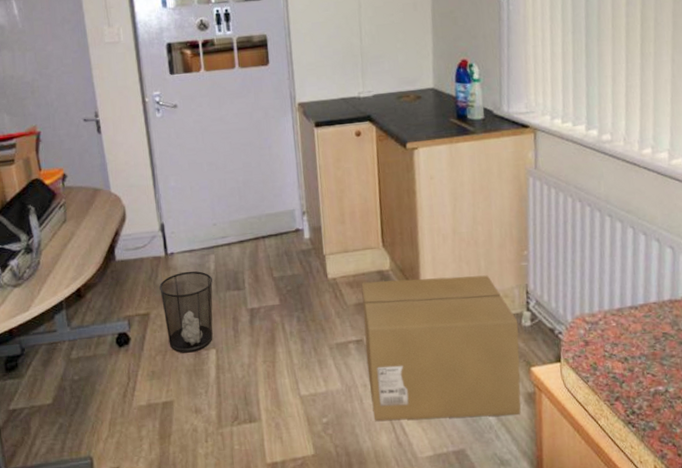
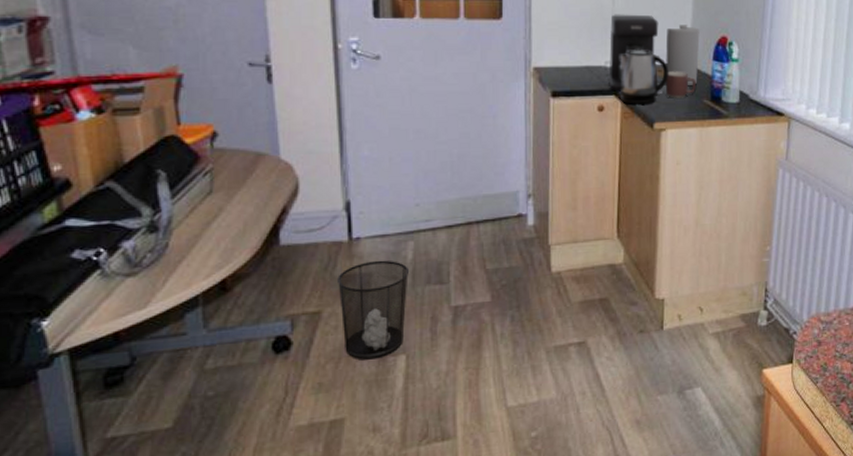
coffee maker: none [359,48,408,118] -> present [607,14,659,92]
box: present [361,275,521,421] -> none [588,271,754,432]
kettle: none [371,78,416,128] -> present [620,49,669,105]
paper towel holder: none [410,53,443,108] -> present [665,25,700,87]
mug: none [414,95,442,120] -> present [666,71,696,98]

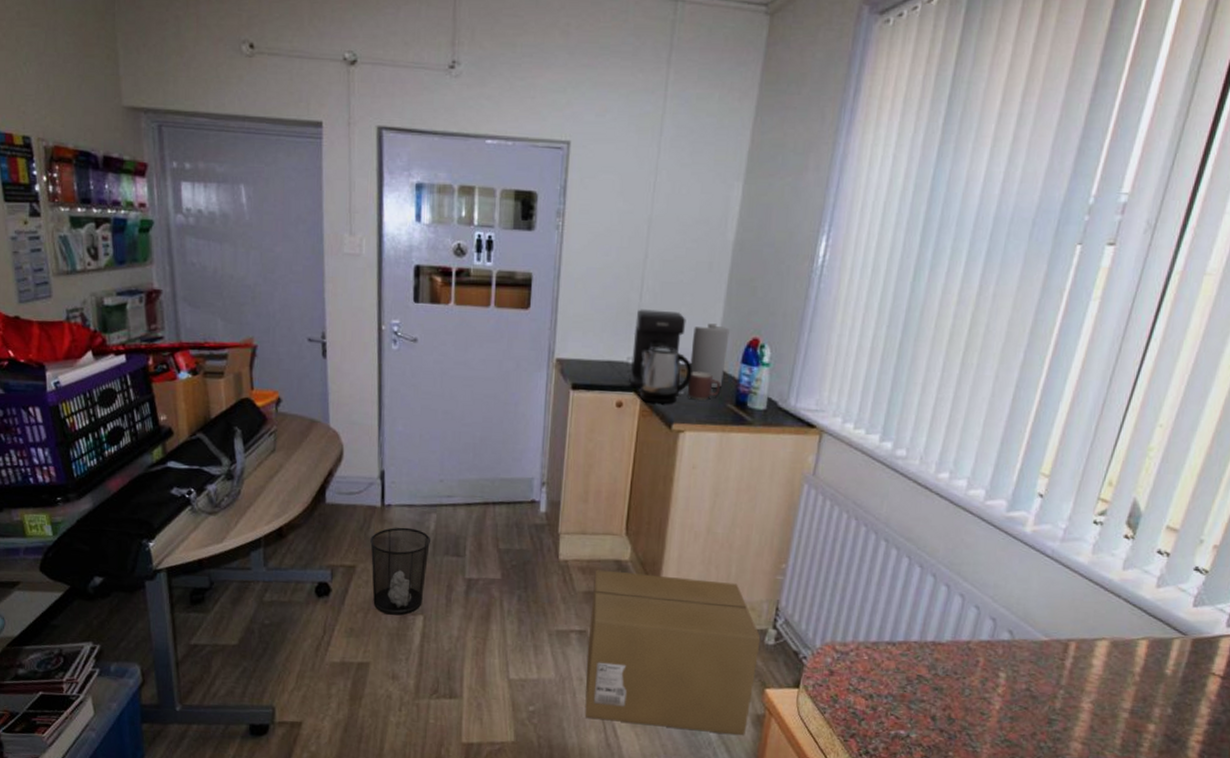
box: none [588,271,754,432] -> present [585,569,761,736]

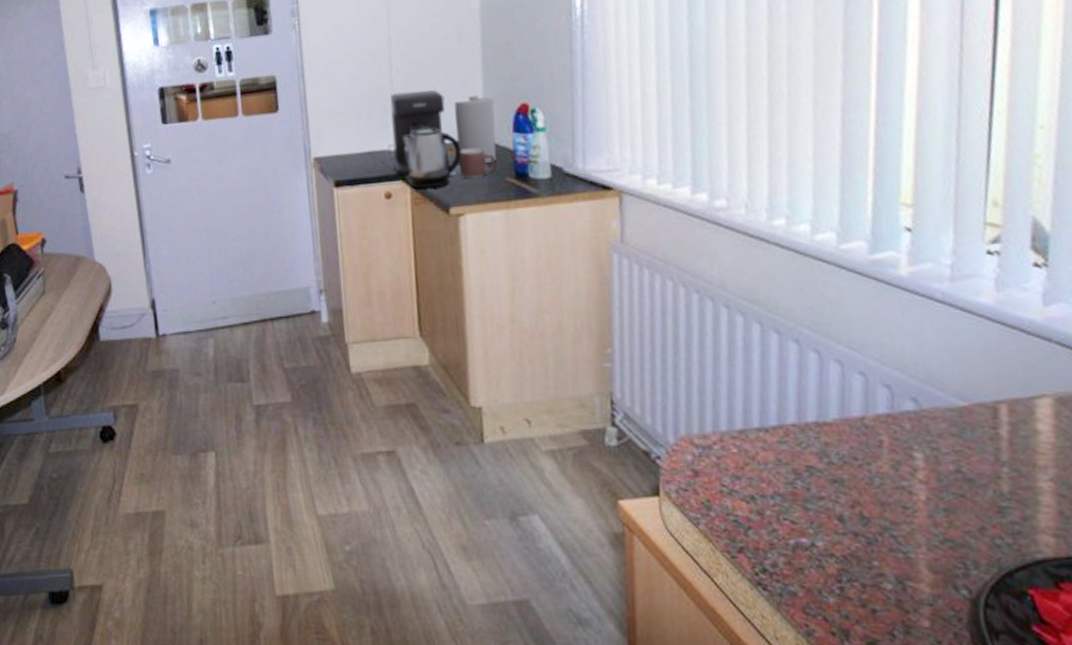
waste bin: present [370,527,431,616] -> none [149,356,212,454]
box: present [585,569,761,736] -> none [393,377,605,562]

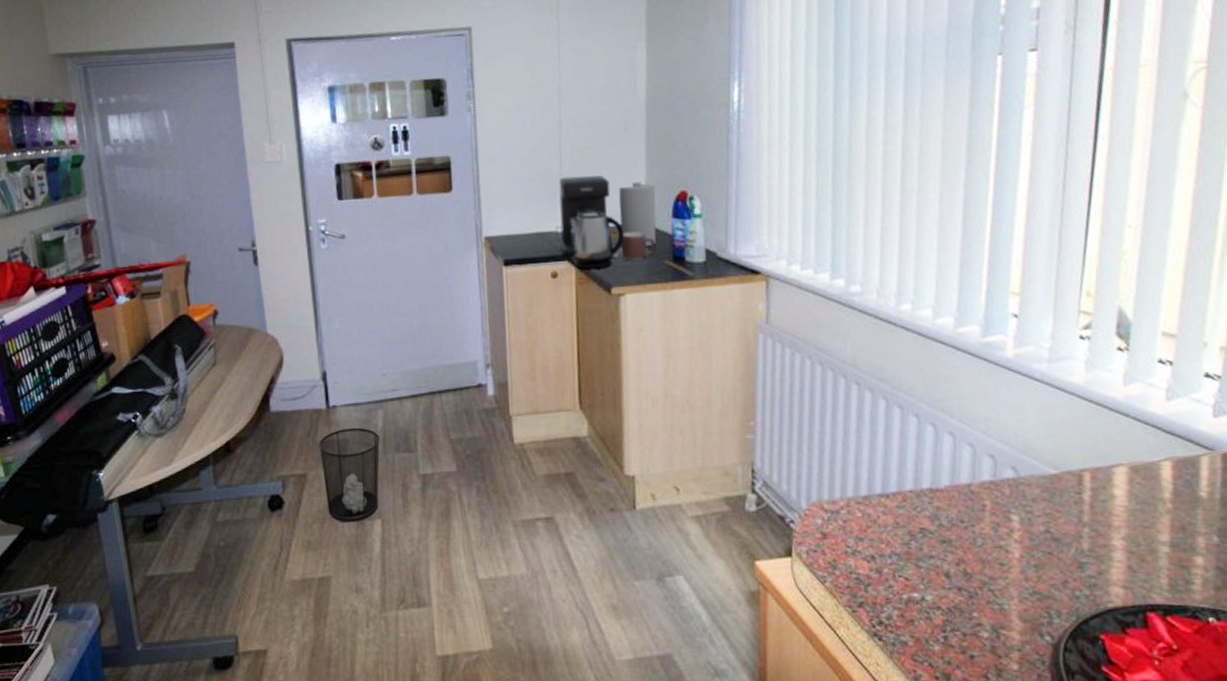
waste bin: none [149,356,212,454] -> present [319,427,381,522]

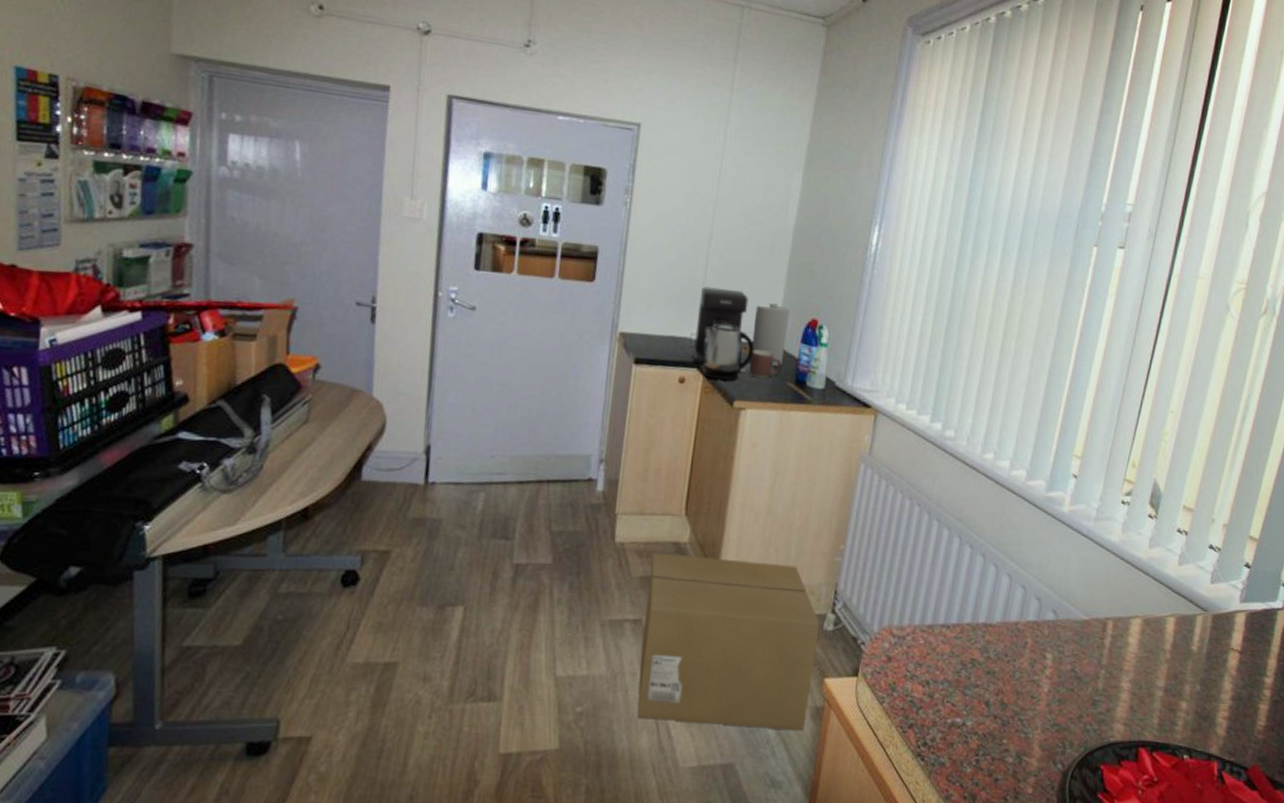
waste bin: present [319,427,381,522] -> none [407,507,478,607]
box: none [553,448,742,618] -> present [637,552,820,732]

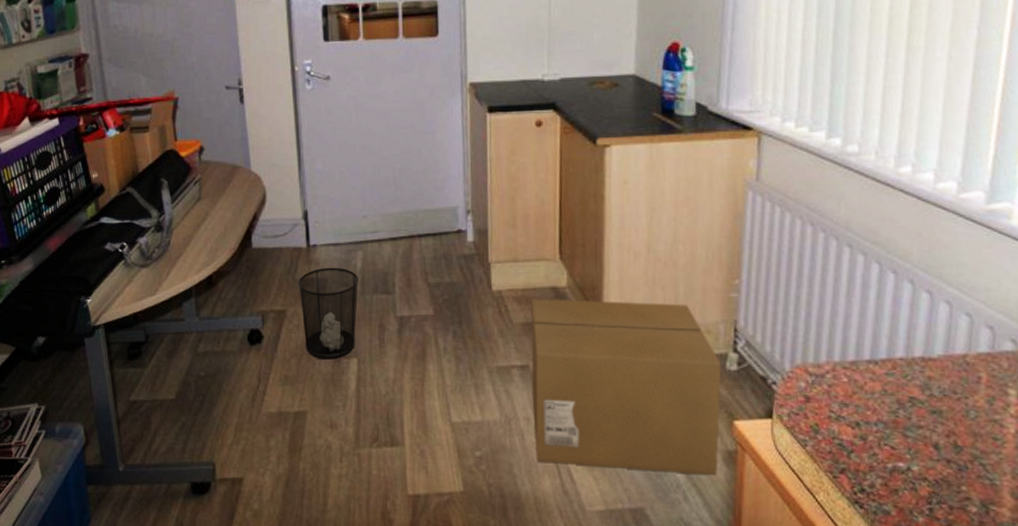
waste bin: none [407,507,478,607] -> present [298,267,359,360]
coffee maker: present [691,286,749,365] -> none [545,23,601,106]
kettle: present [703,324,754,381] -> none [558,60,612,119]
mug: present [749,349,781,379] -> none [609,82,643,112]
paper towel holder: present [752,303,790,367] -> none [607,32,647,99]

